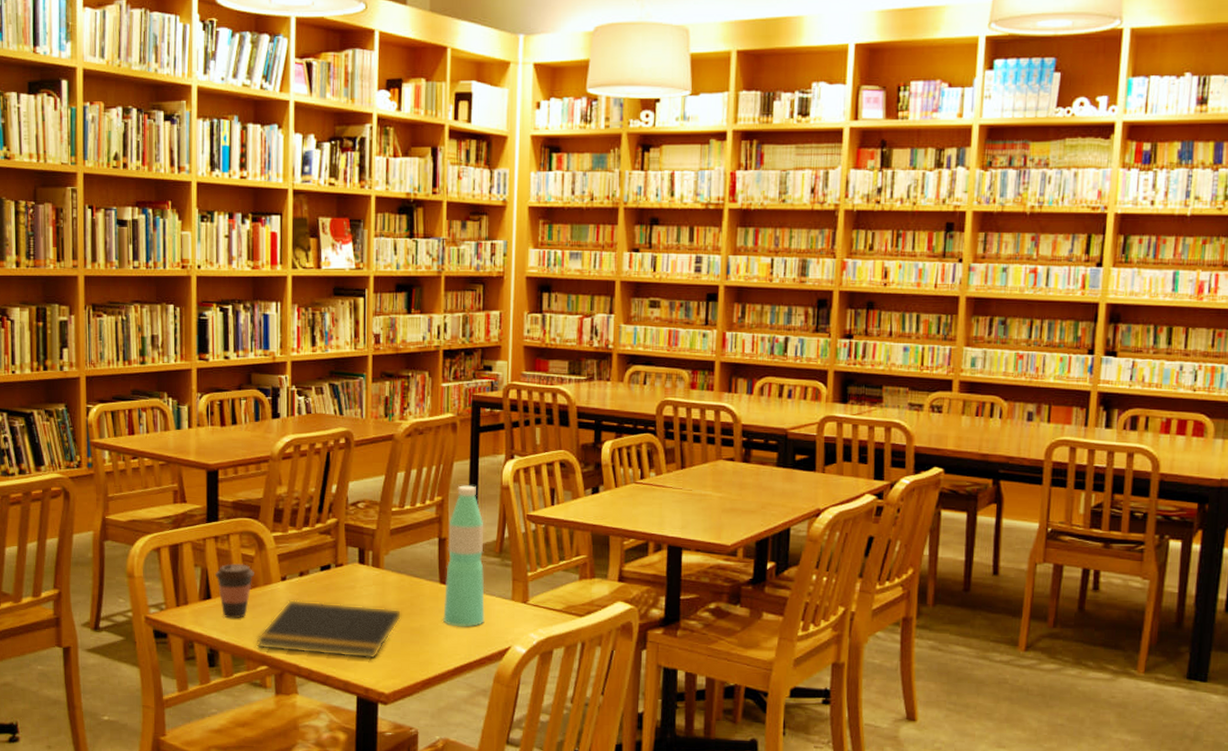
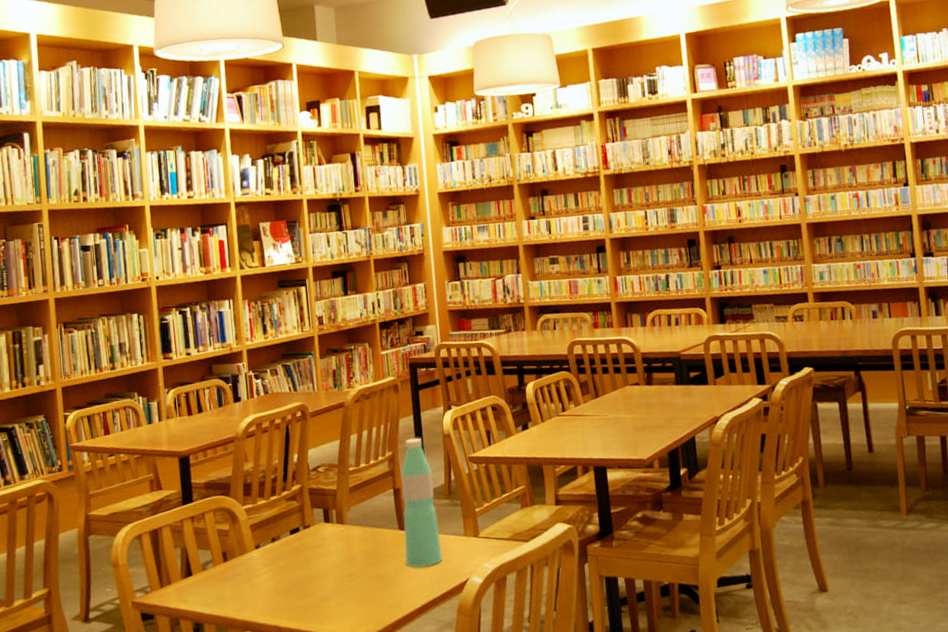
coffee cup: present [214,563,254,619] -> none [193,538,230,592]
notepad: present [256,599,402,660] -> none [237,559,368,616]

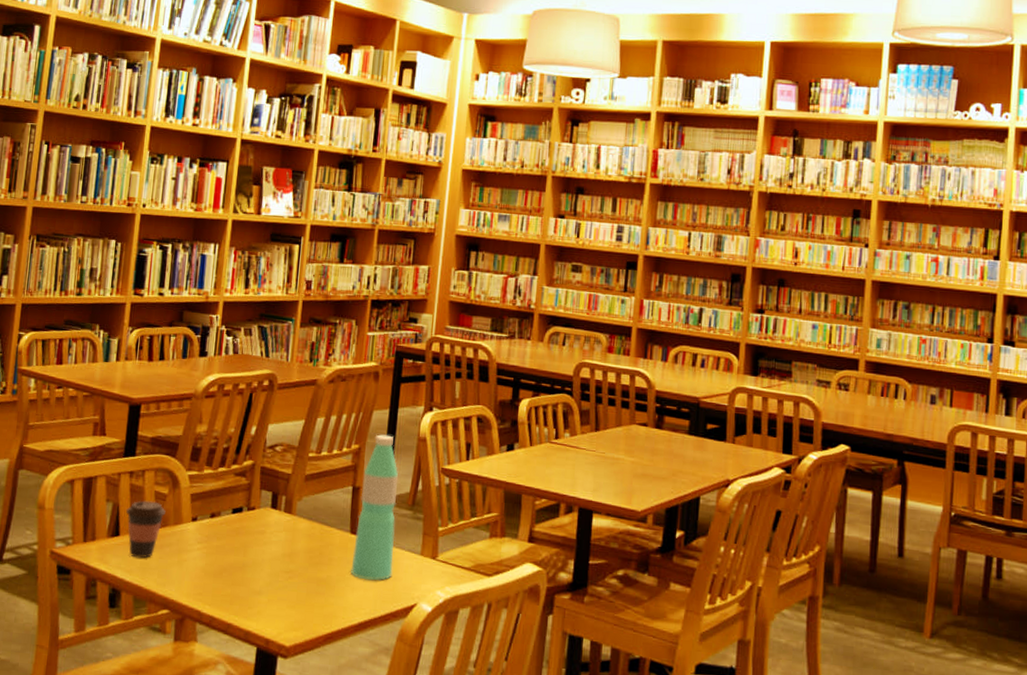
coffee cup: none [193,538,230,592] -> present [125,500,166,558]

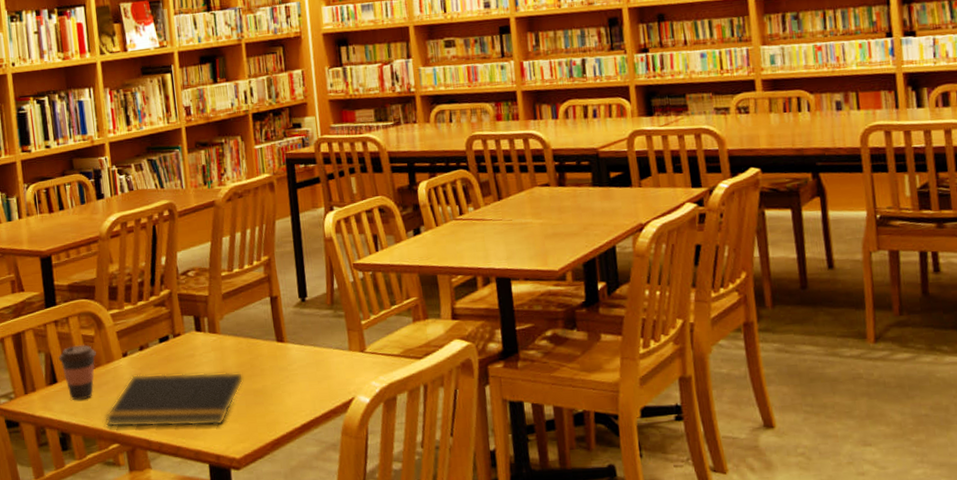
notepad: none [160,541,310,610] -> present [105,372,244,428]
water bottle: present [351,434,399,581] -> none [278,241,325,383]

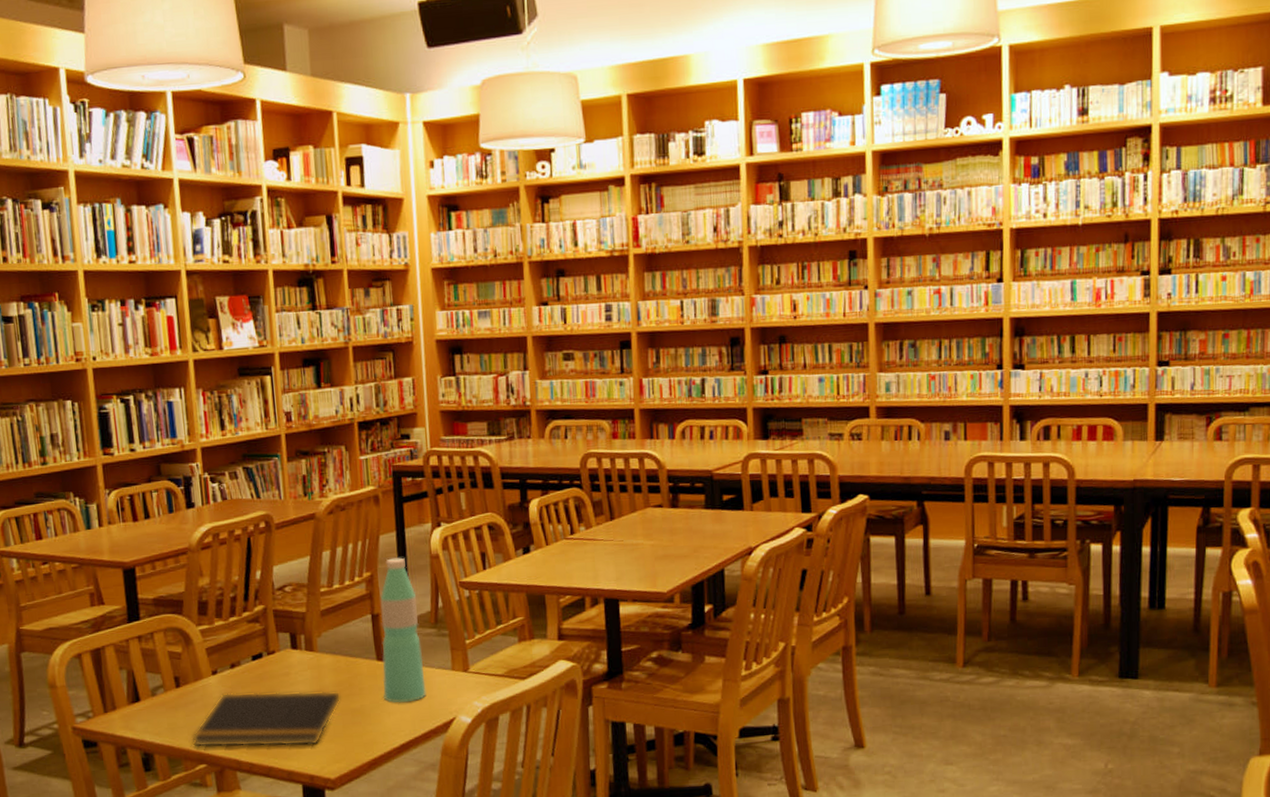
coffee cup: present [58,345,96,401] -> none [141,661,183,720]
water bottle: none [278,241,325,383] -> present [380,557,426,703]

